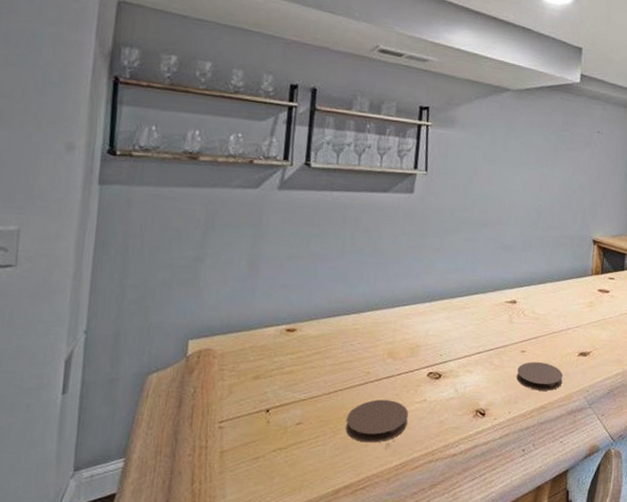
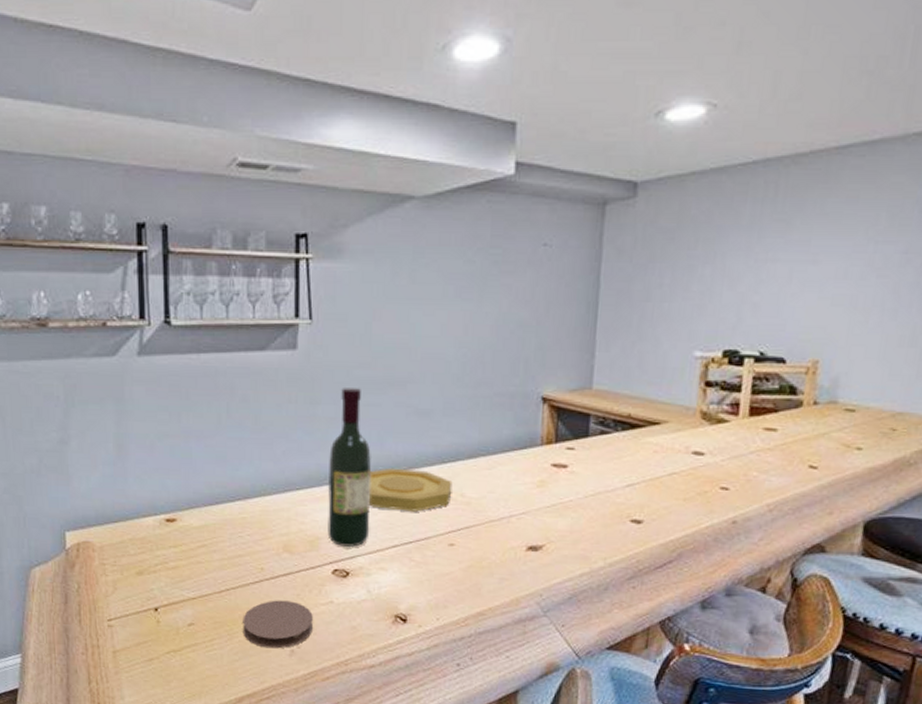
wine bottle: none [426,225,466,353] -> present [327,388,372,547]
bowl: none [461,289,527,325] -> present [368,468,453,512]
coaster: present [516,362,564,391] -> none [444,558,507,594]

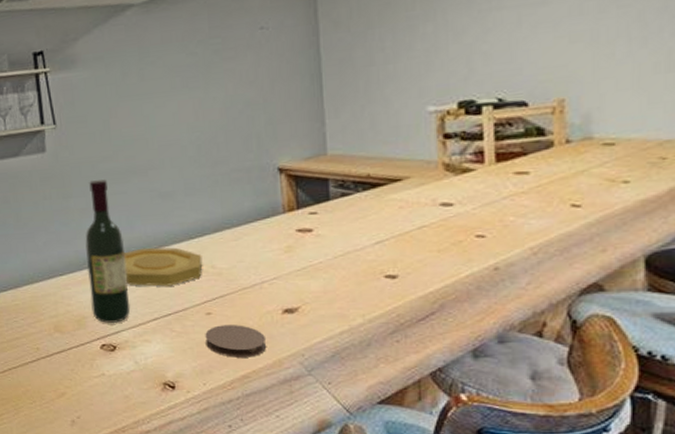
coaster: present [243,600,313,649] -> none [25,376,89,420]
coaster: none [444,558,507,594] -> present [205,325,267,358]

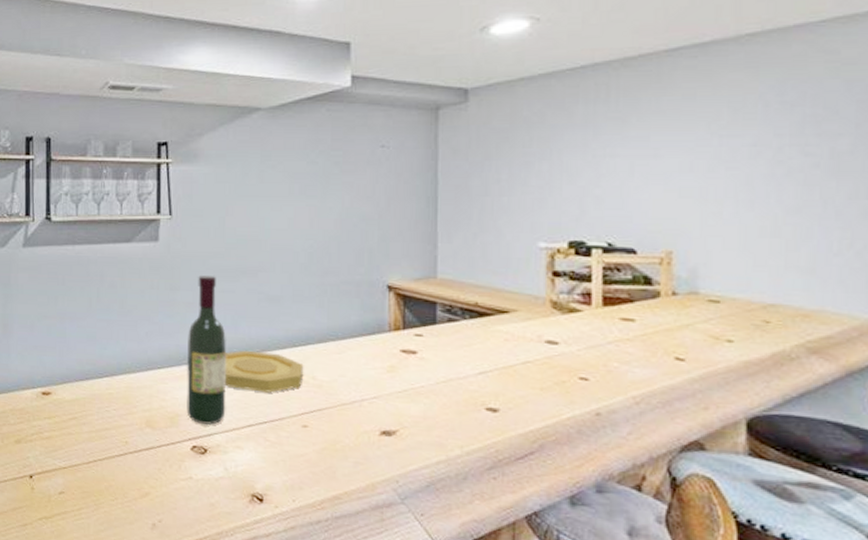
coaster: present [205,325,267,358] -> none [299,439,362,478]

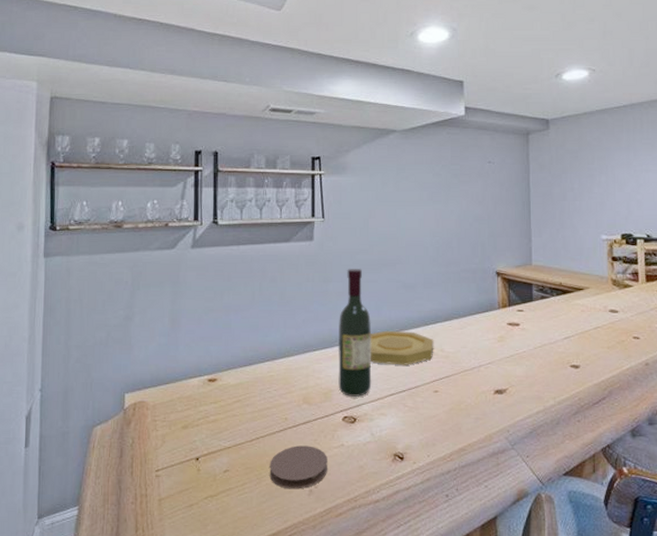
coaster: none [108,473,173,522] -> present [269,445,327,489]

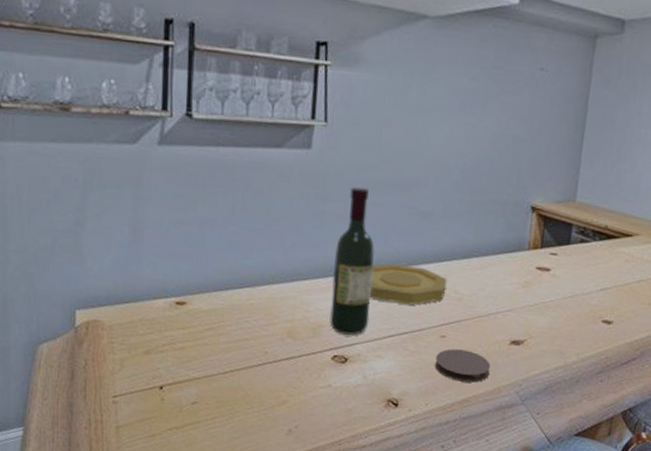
coaster: present [269,445,327,489] -> none [244,382,311,428]
coaster: none [432,402,481,432] -> present [435,349,491,383]

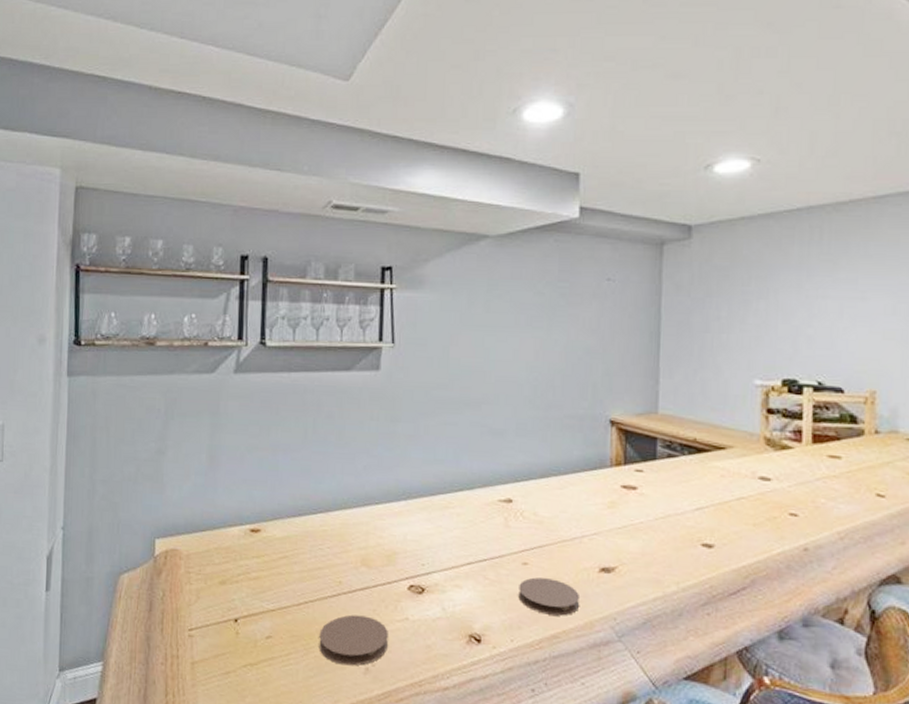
coaster: none [244,382,311,428] -> present [319,615,388,666]
wine bottle: present [329,187,375,335] -> none [404,407,448,563]
bowl: present [369,263,447,305] -> none [444,485,526,529]

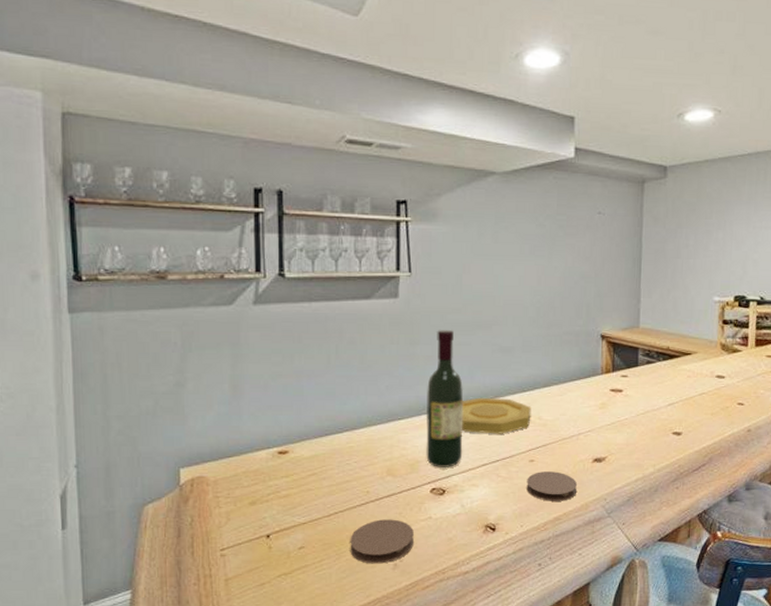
wine bottle: none [404,407,448,563] -> present [425,330,464,467]
bowl: none [444,485,526,529] -> present [461,397,531,434]

